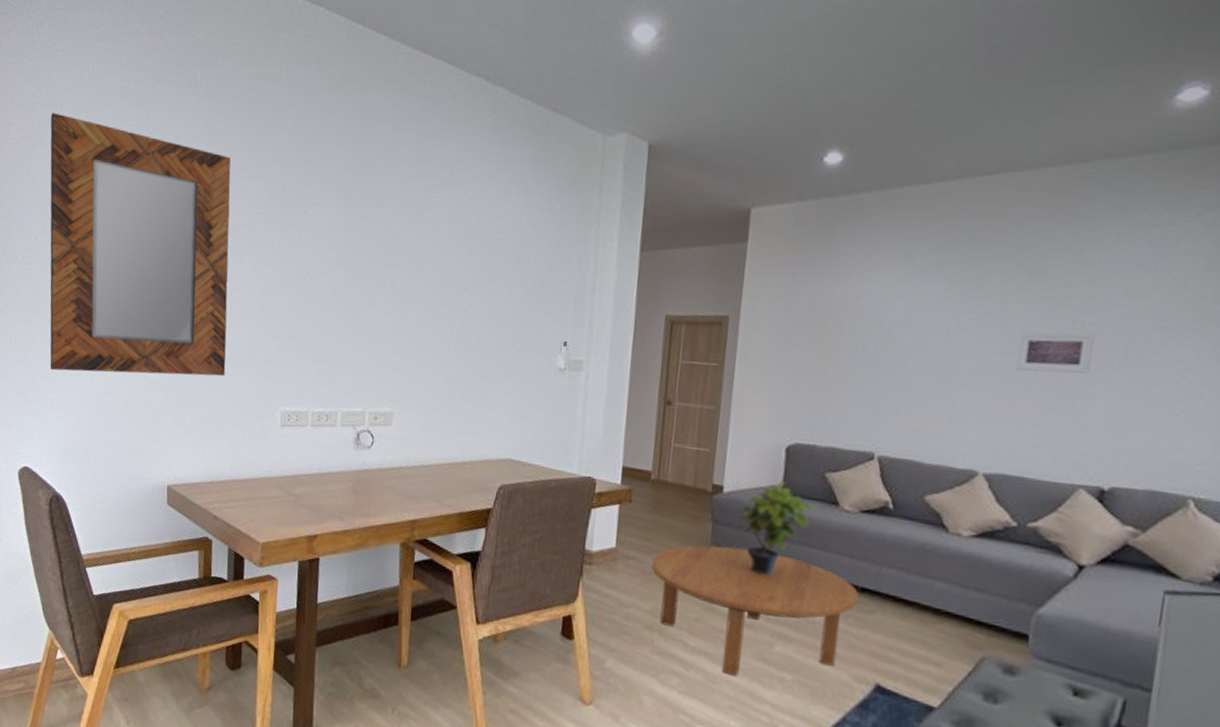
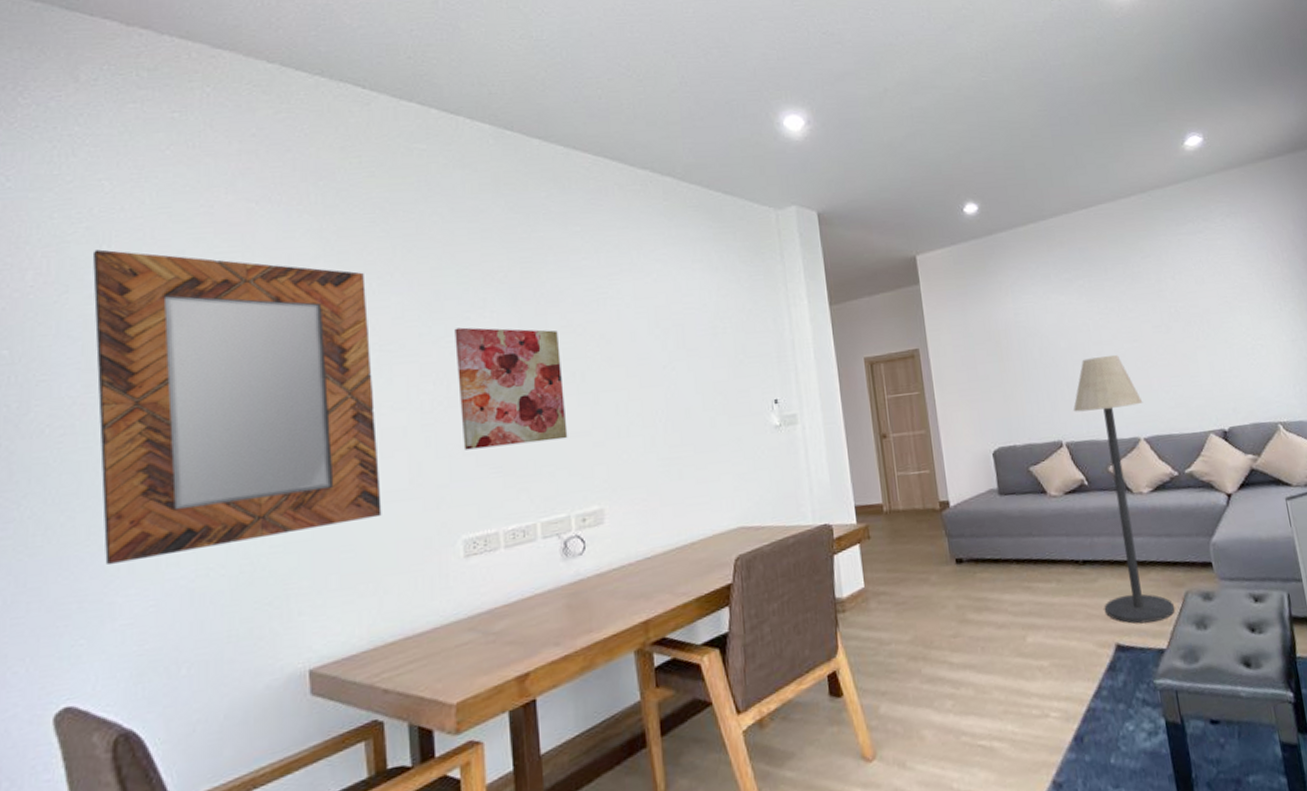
wall art: none [290,220,377,341] -> present [454,327,568,450]
coffee table: present [652,545,858,677] -> none [902,550,1083,680]
potted plant: present [740,481,816,575] -> none [969,483,1029,574]
floor lamp: none [872,364,996,678] -> present [1073,354,1175,624]
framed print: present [1015,332,1095,374] -> none [1137,315,1190,351]

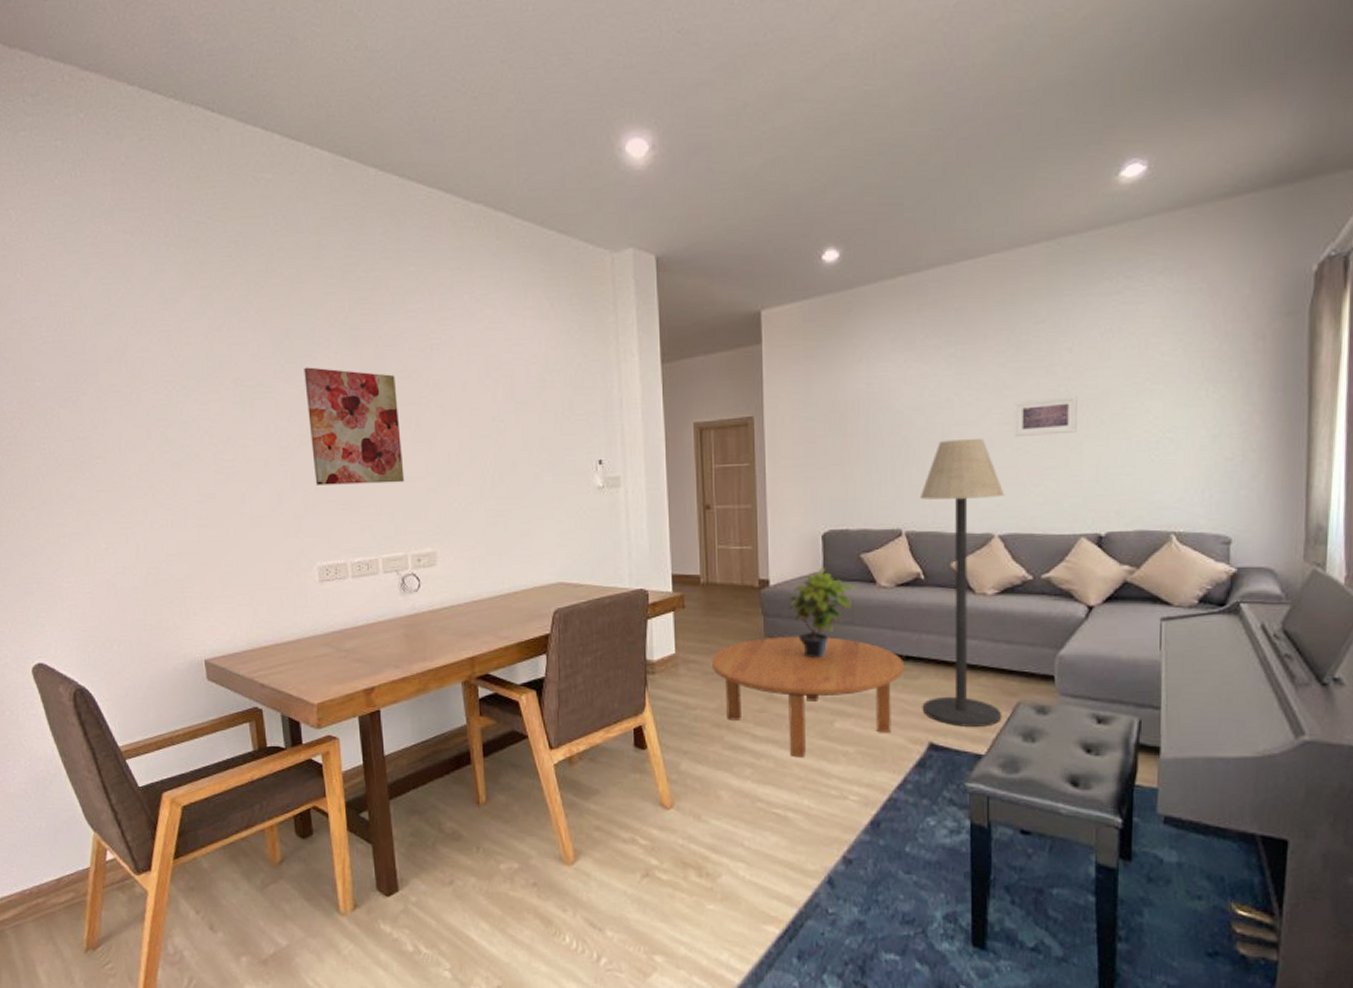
home mirror: present [92,249,382,566] -> none [10,277,252,557]
coffee table: none [902,550,1083,680] -> present [712,636,903,758]
potted plant: none [969,483,1029,574] -> present [789,567,856,658]
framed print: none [1137,315,1190,351] -> present [1013,396,1077,436]

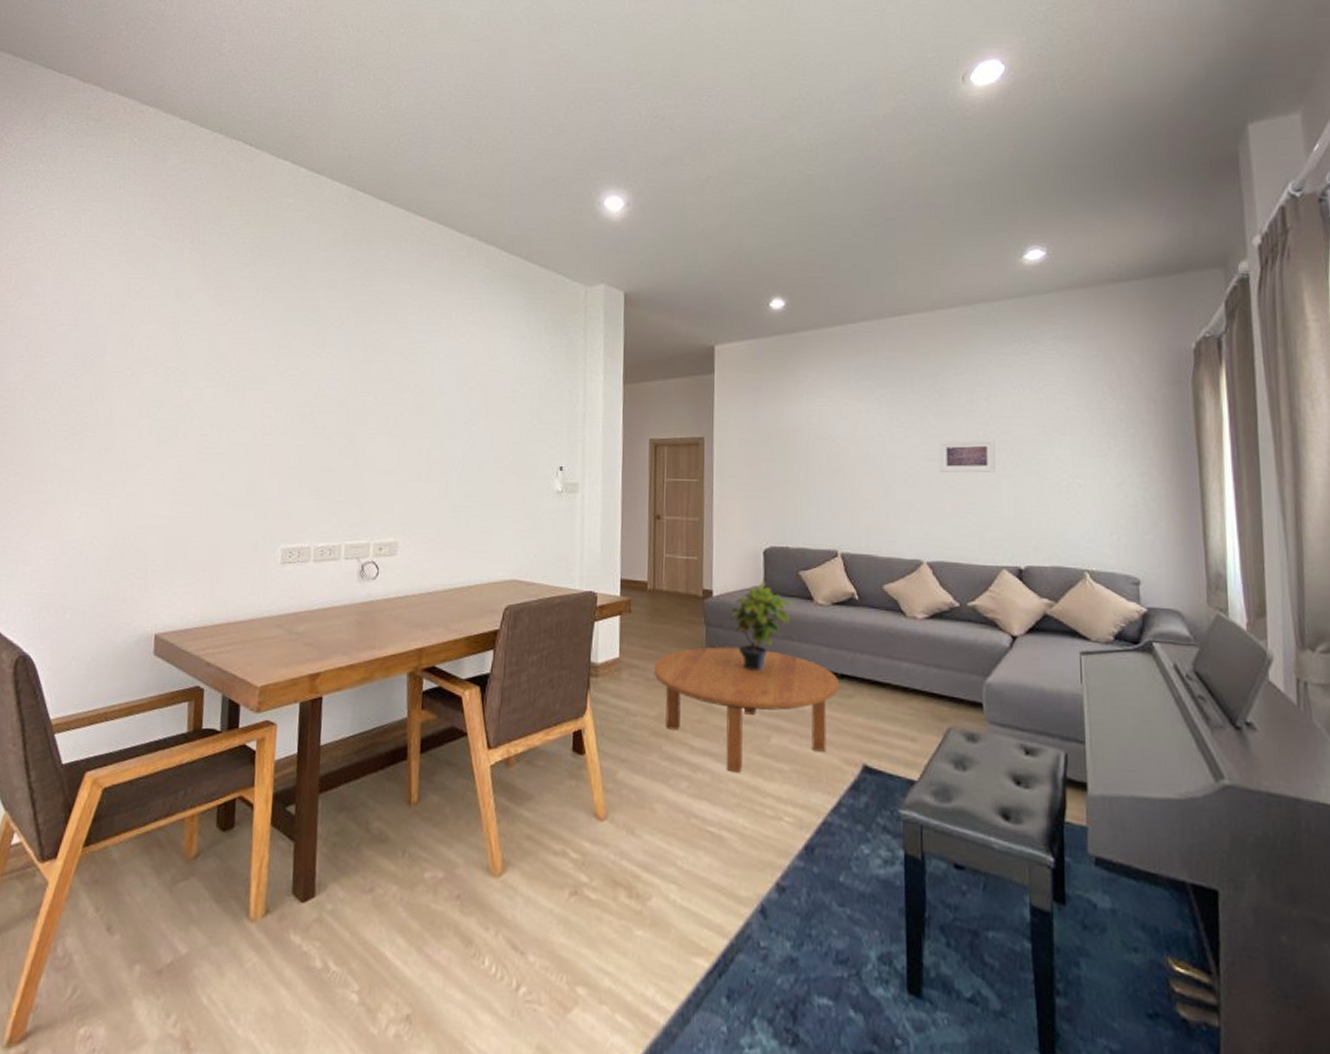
wall art: present [304,367,405,485] -> none [291,364,380,475]
floor lamp: present [919,438,1005,727] -> none [854,471,934,751]

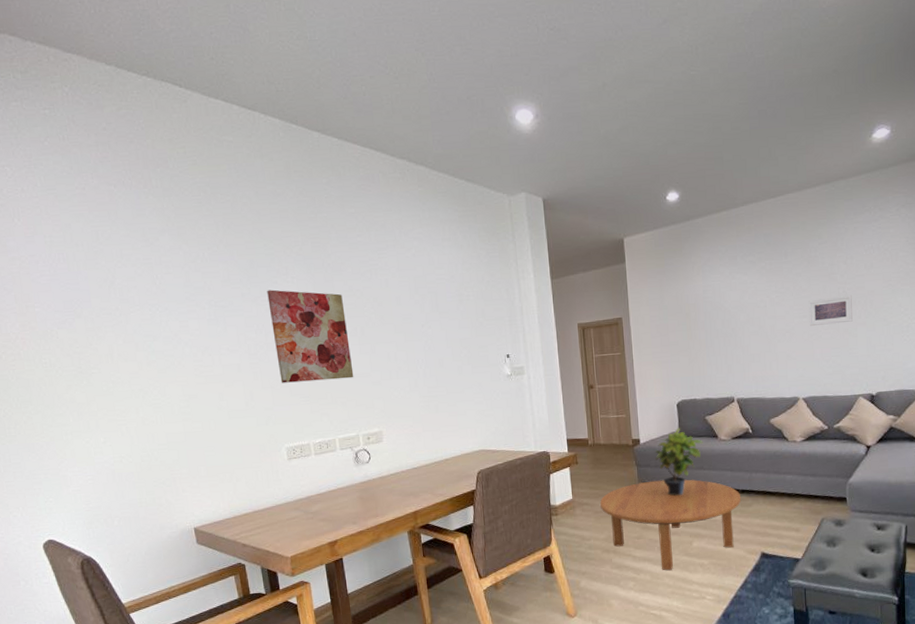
wall art: none [291,364,380,475] -> present [267,289,354,383]

